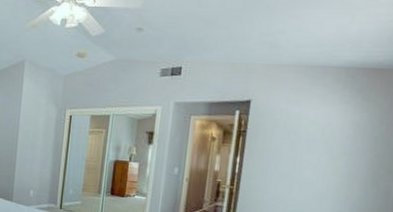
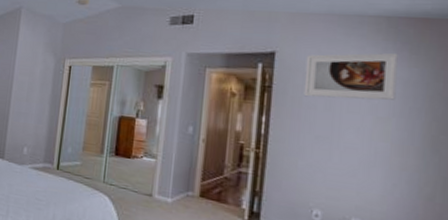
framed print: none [272,99,353,142] -> present [303,52,398,100]

